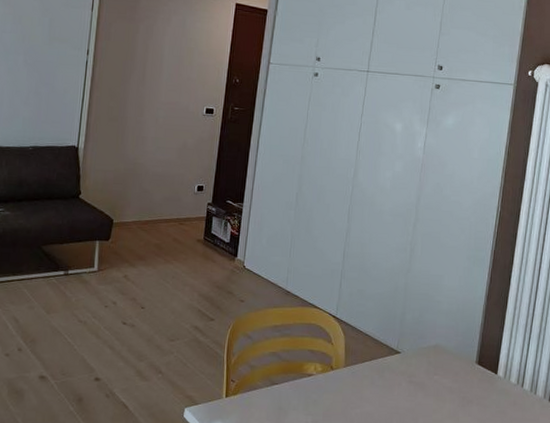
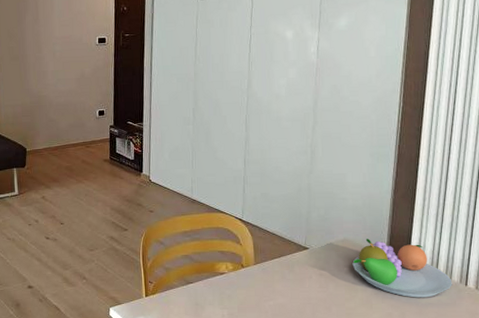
fruit bowl: none [442,346,537,412] -> present [352,238,452,298]

